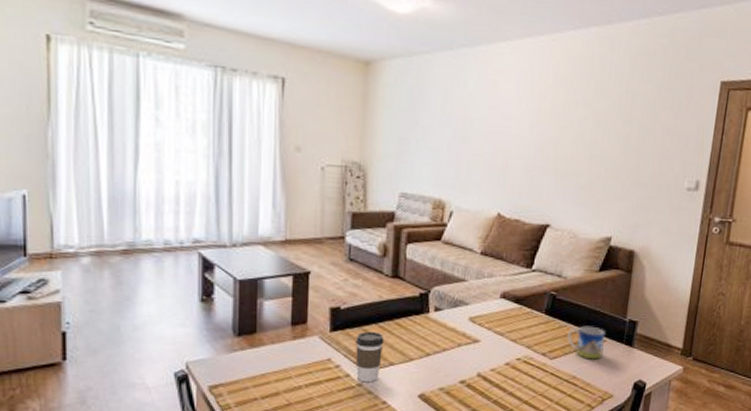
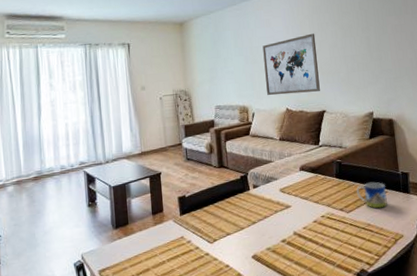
coffee cup: present [355,331,384,383] -> none [199,210,221,252]
wall art: none [475,113,557,197] -> present [262,33,320,96]

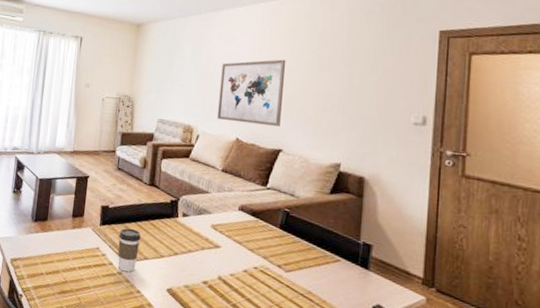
coffee cup: none [199,210,221,252] -> present [117,228,141,272]
mug: present [356,182,387,209] -> none [301,243,340,278]

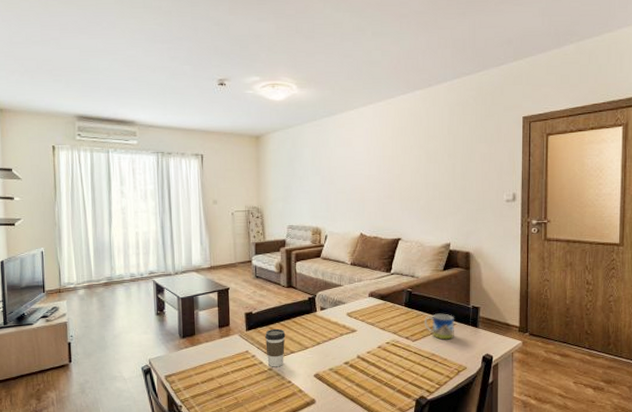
wall art: present [218,59,286,126] -> none [341,156,398,219]
mug: none [301,243,340,278] -> present [423,313,455,340]

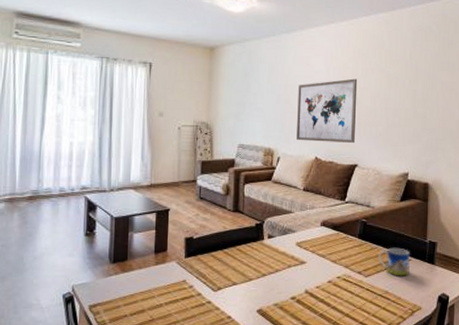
coffee cup: present [264,328,286,367] -> none [205,256,228,300]
wall art: none [341,156,398,219] -> present [297,78,358,143]

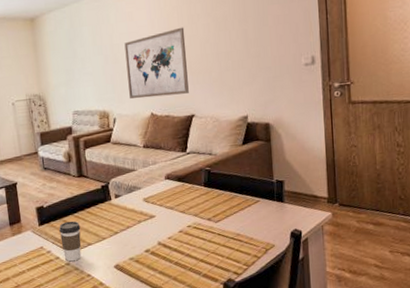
coffee cup: none [205,256,228,300] -> present [58,221,82,262]
mug: present [378,247,411,276] -> none [225,190,259,218]

